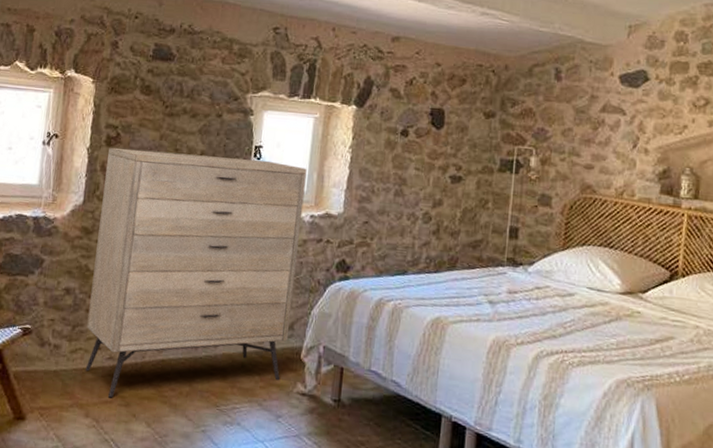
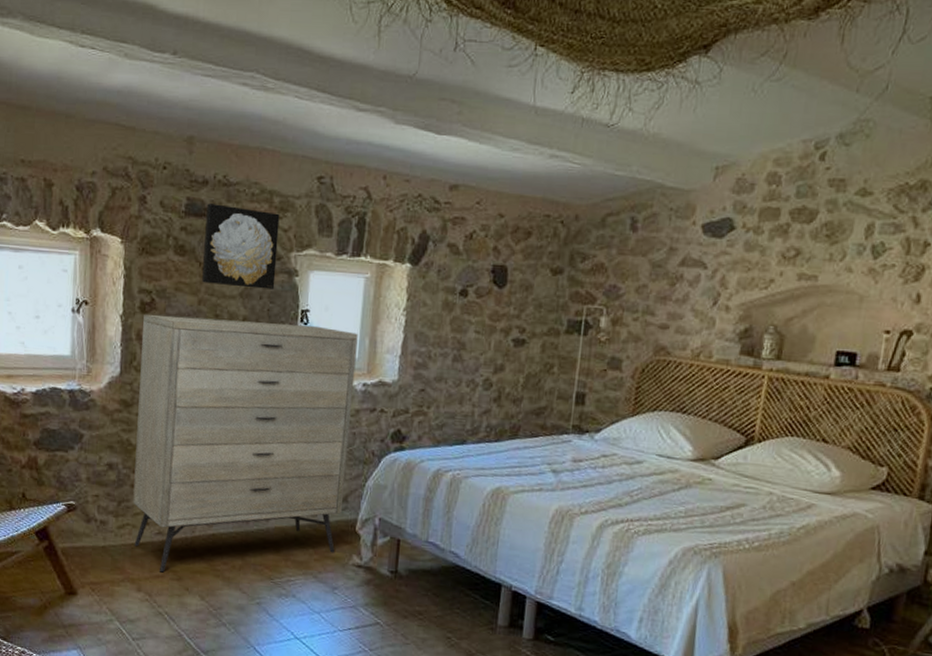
wall art: none [165,49,238,127] -> present [202,203,280,290]

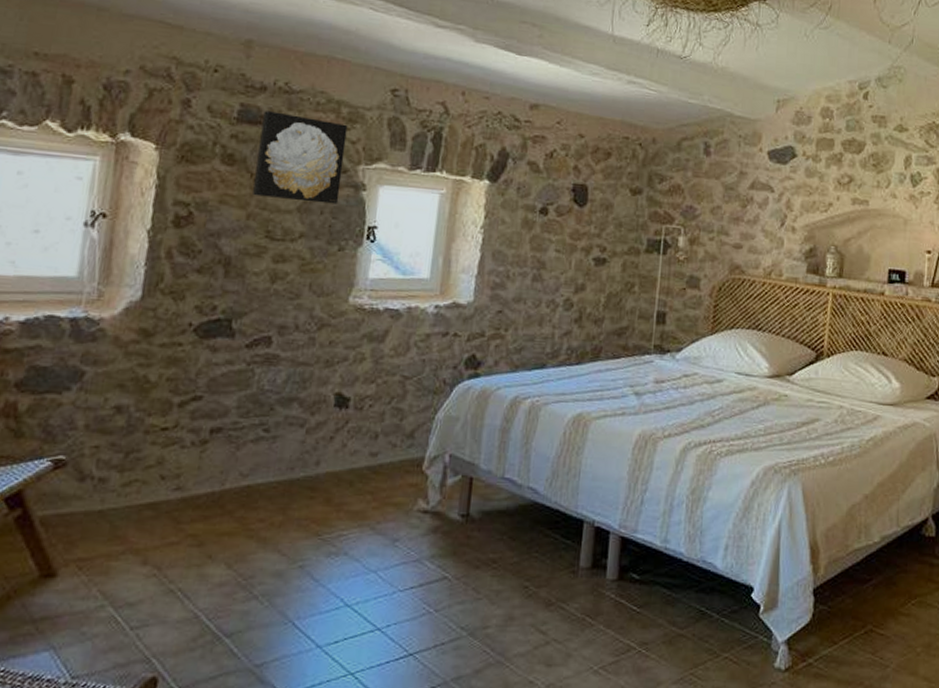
dresser: present [133,314,358,573] -> none [142,229,431,538]

